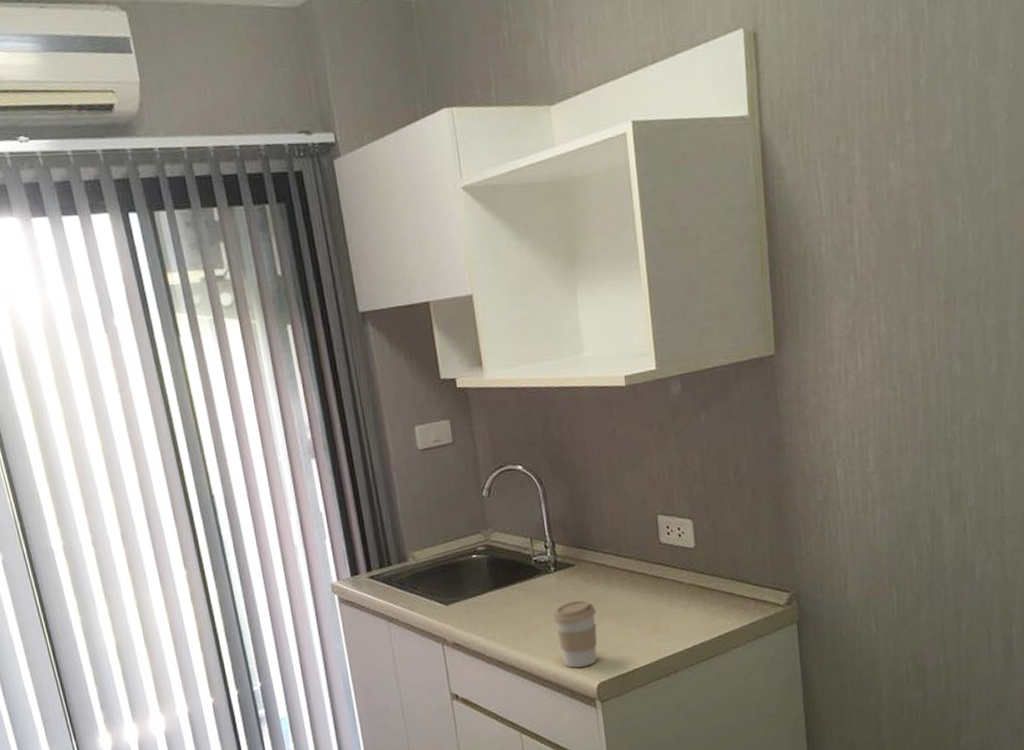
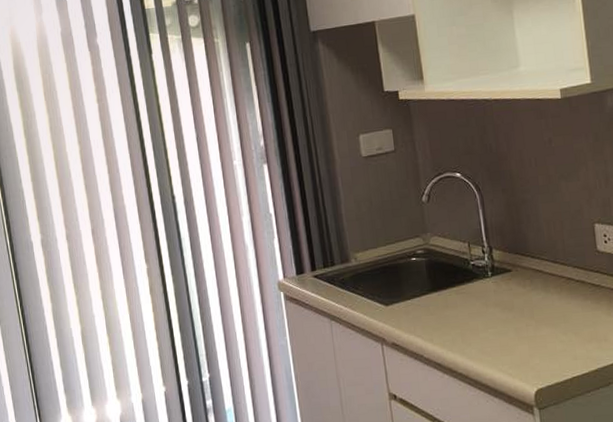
coffee cup: present [552,600,597,668] -> none [490,305,535,373]

